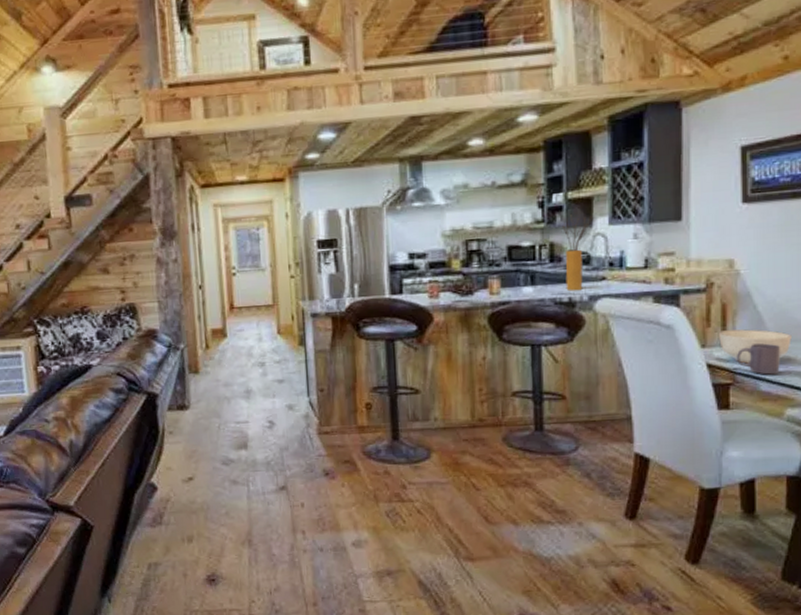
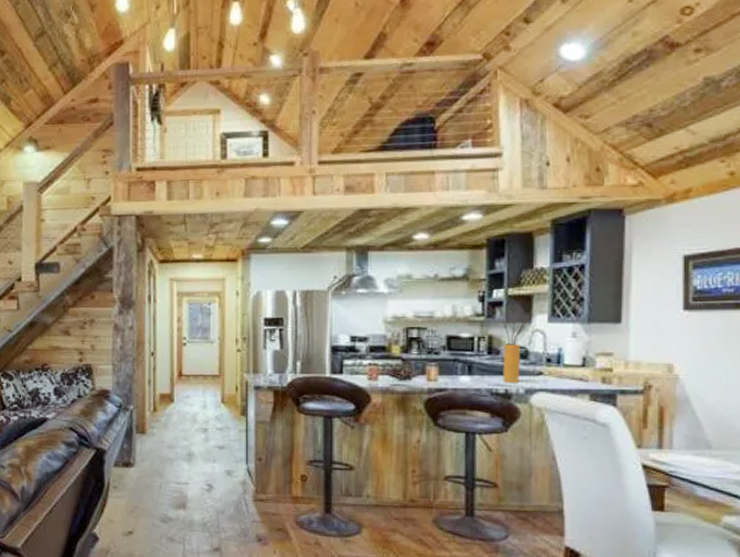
bowl: present [719,329,792,364] -> none [656,433,731,468]
cup: present [737,343,781,375] -> none [673,449,720,481]

